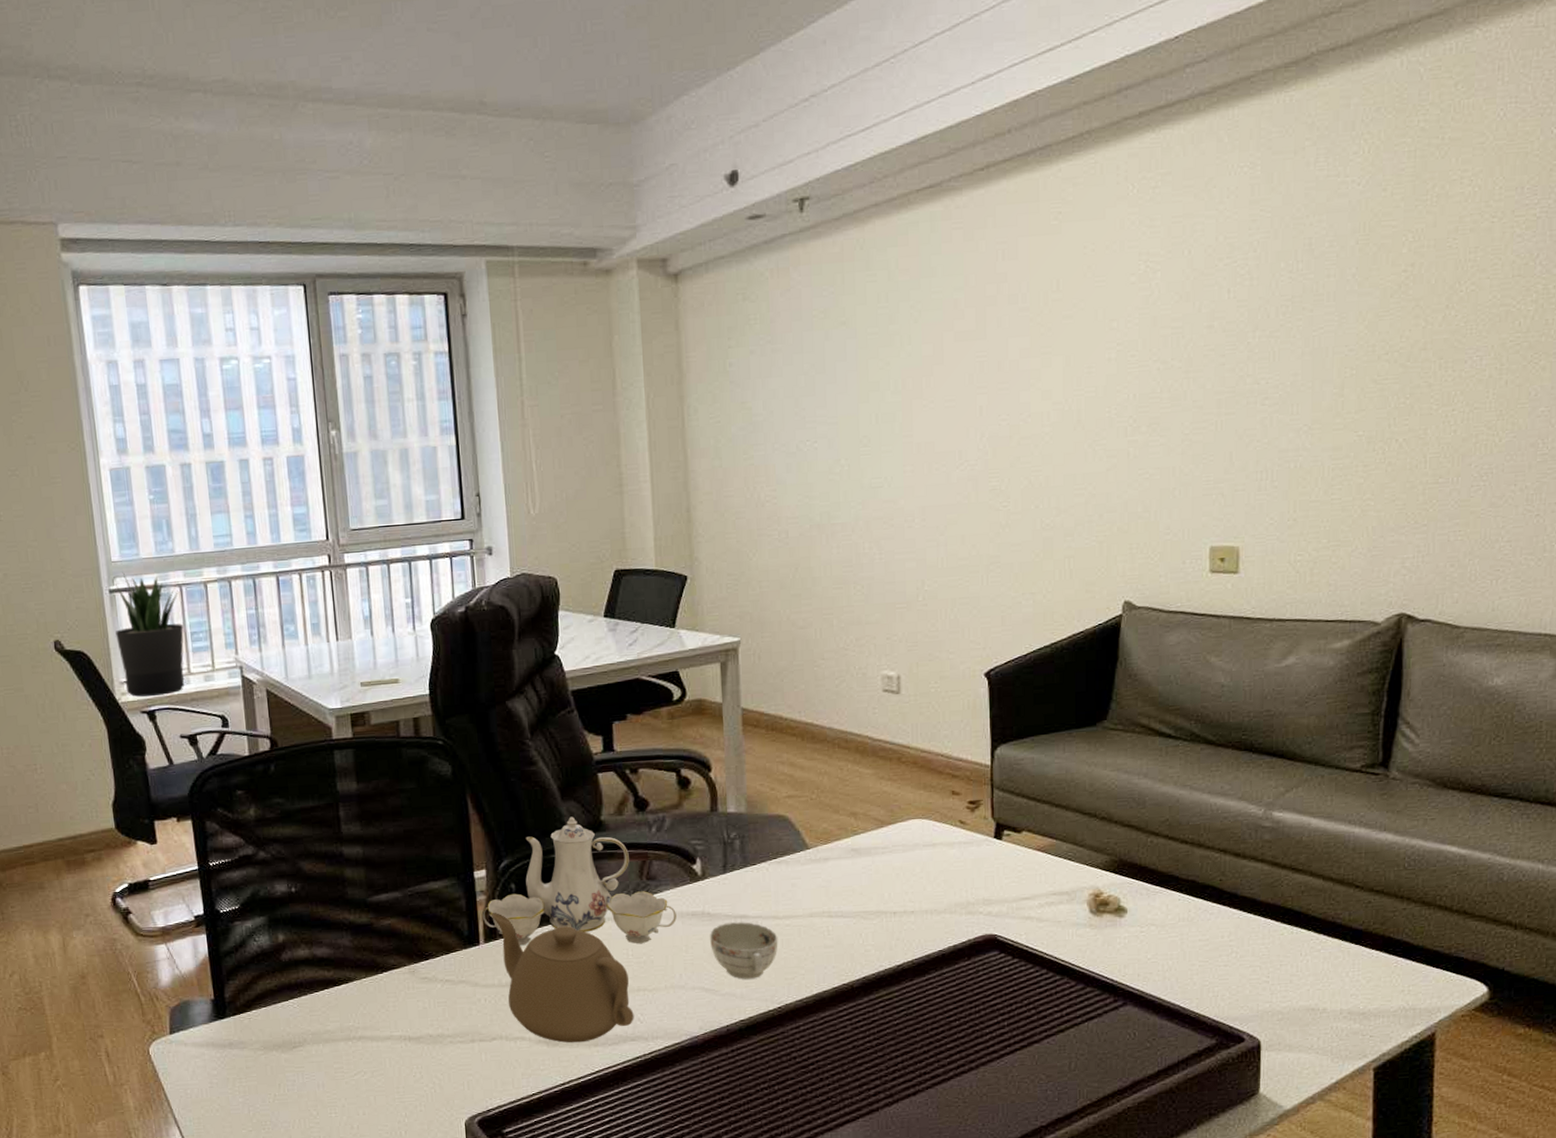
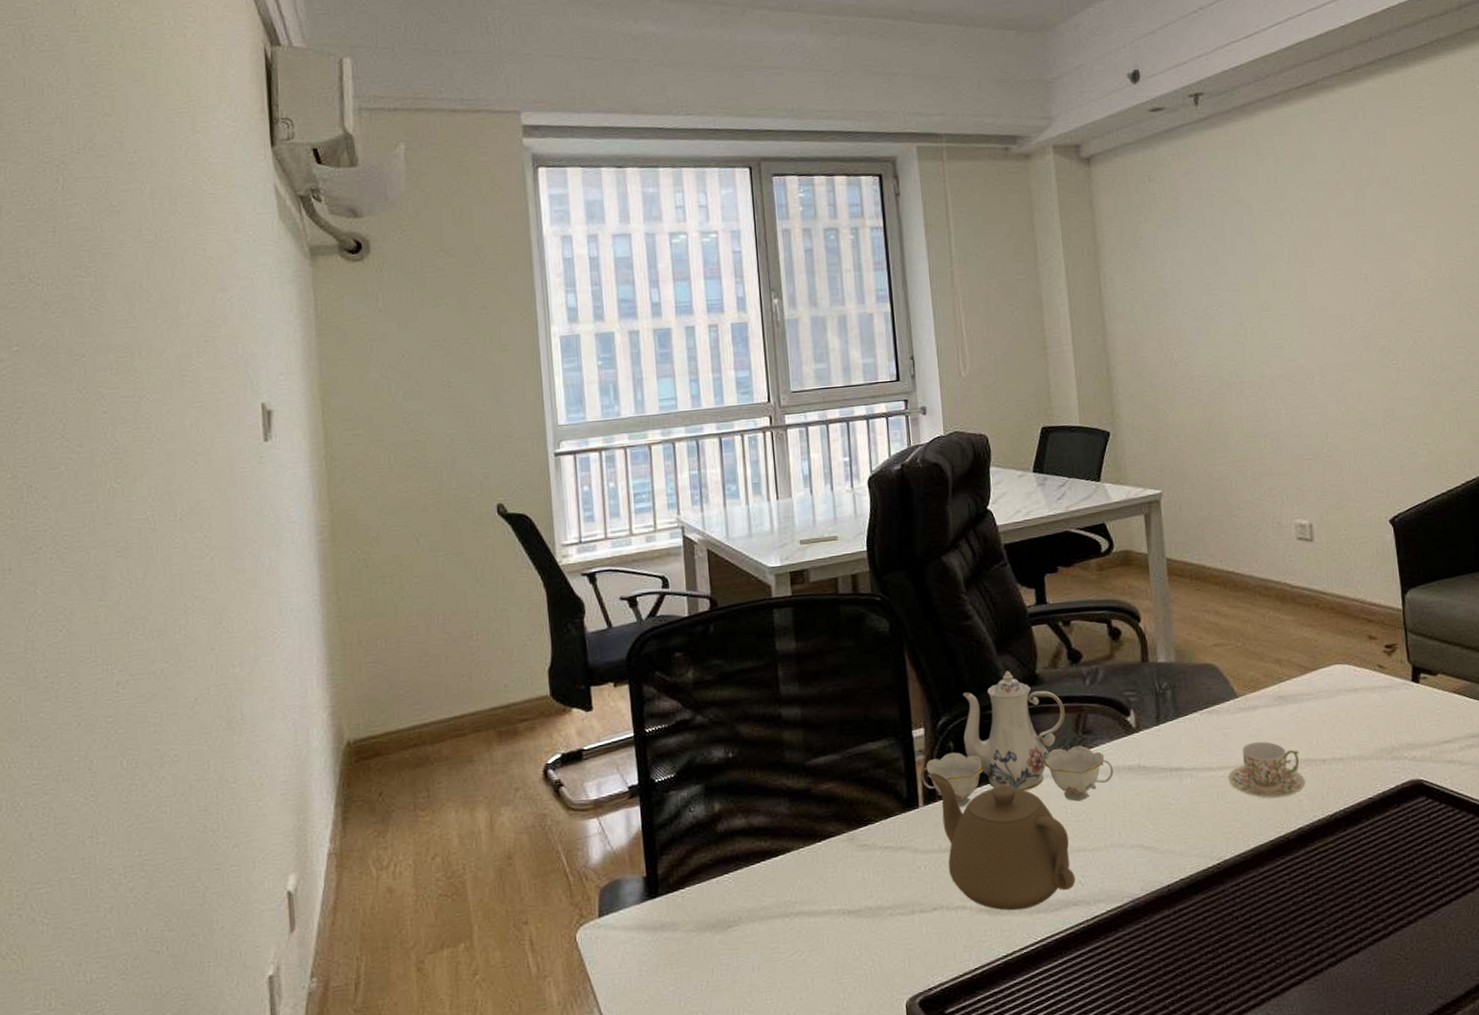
planter: present [115,572,184,697] -> none [559,436,627,559]
teacup: present [709,922,778,979] -> none [1146,774,1214,835]
teacup: none [794,892,874,948] -> present [1228,741,1306,799]

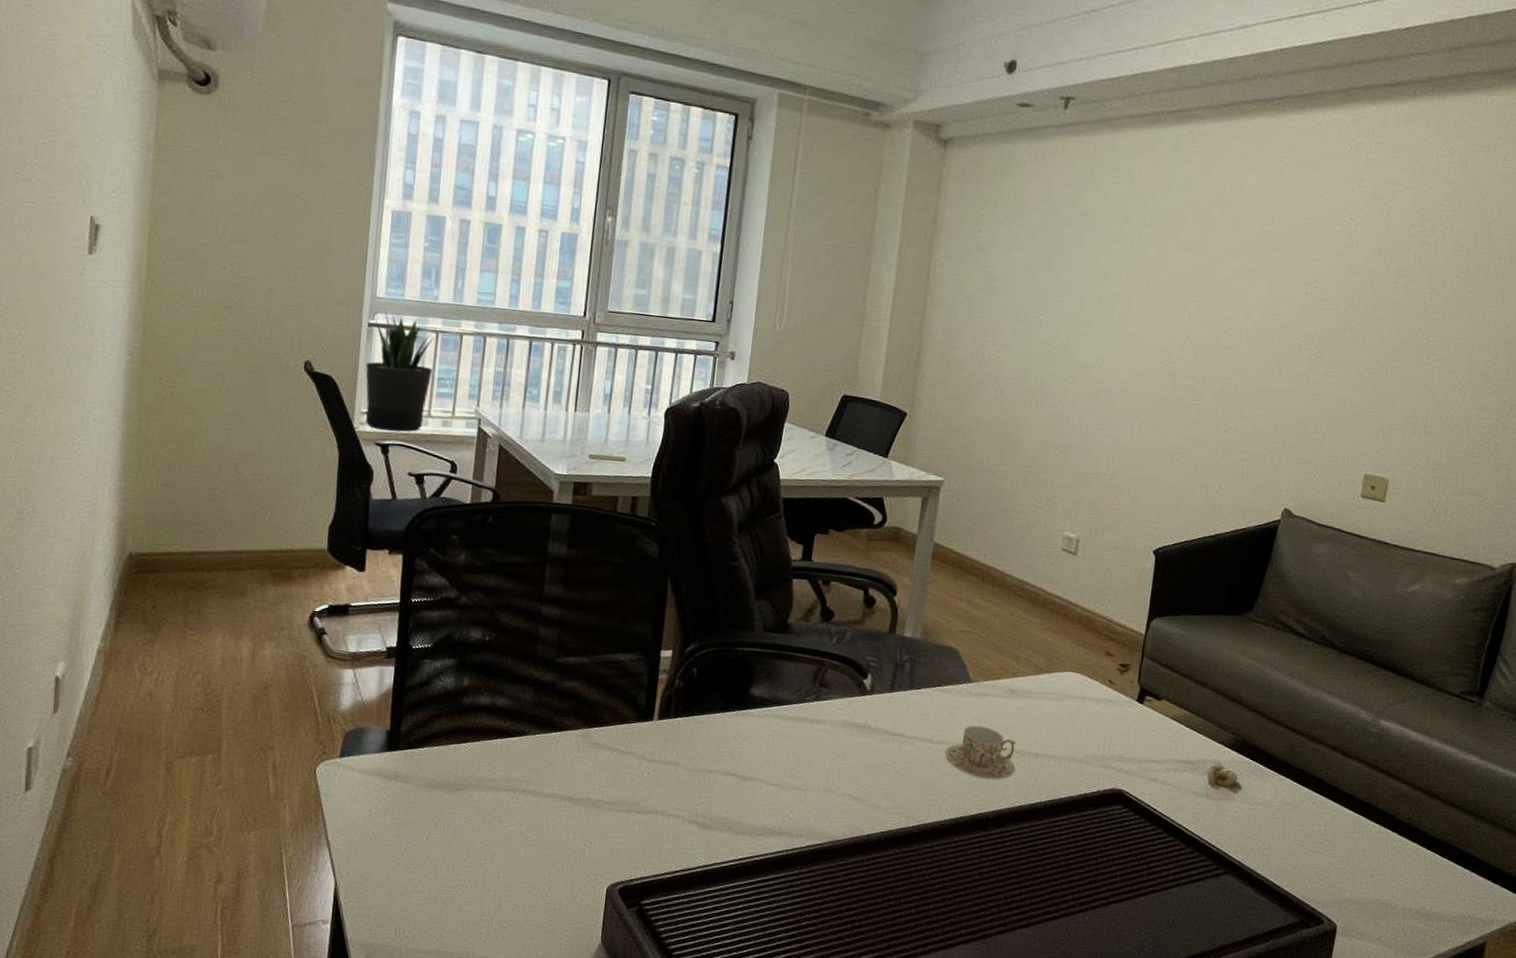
planter: none [559,436,627,559] -> present [365,309,434,431]
tea set: present [920,670,1113,808] -> none [660,614,841,745]
teapot: present [930,773,1076,911] -> none [669,692,786,829]

